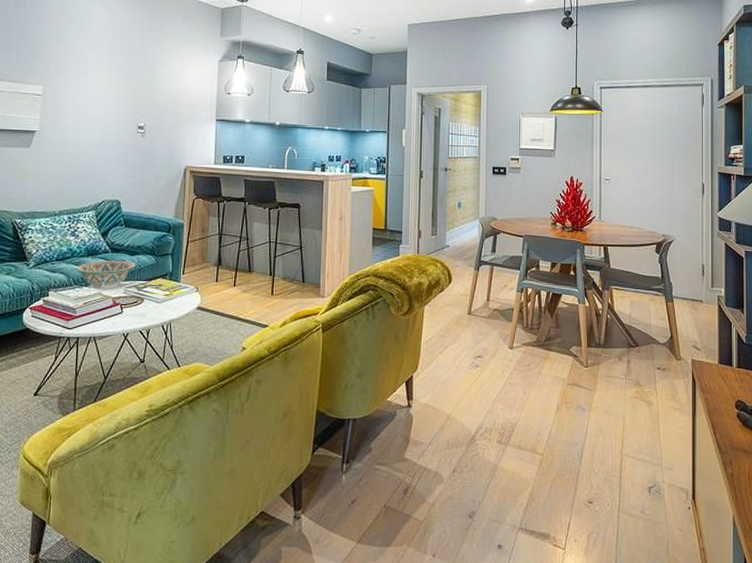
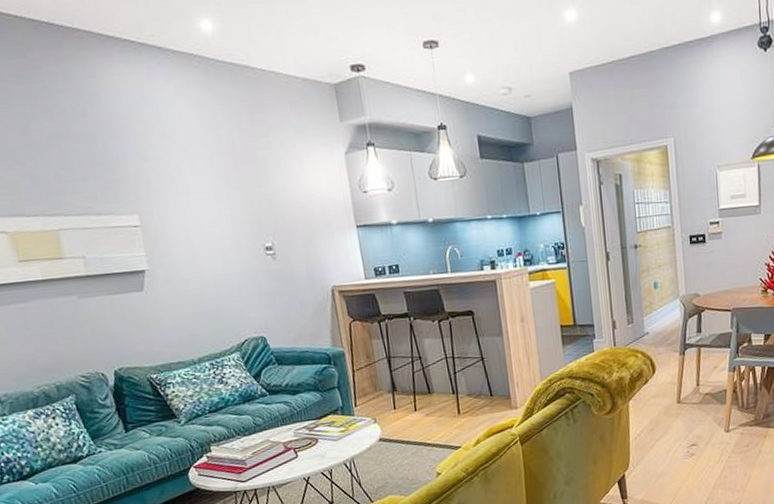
decorative bowl: present [76,260,136,290] -> none [234,401,301,437]

